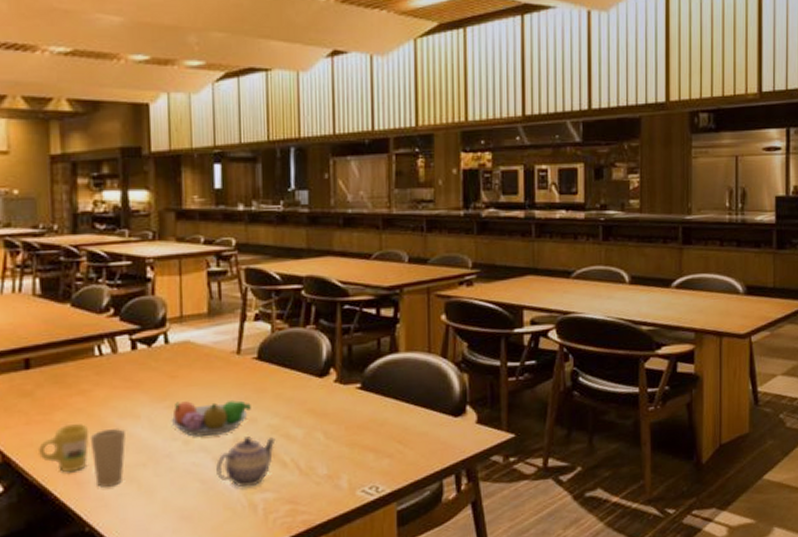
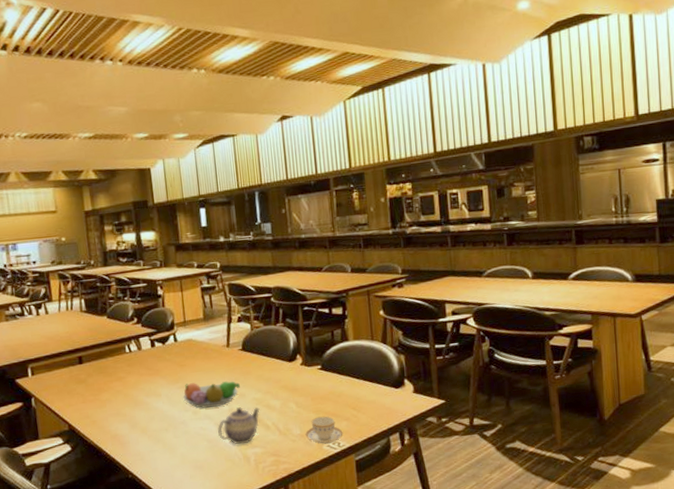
mug: present [37,424,89,473] -> none [92,401,127,436]
cup: present [90,427,127,487] -> none [127,403,153,446]
teacup: none [334,450,384,489] -> present [305,415,343,444]

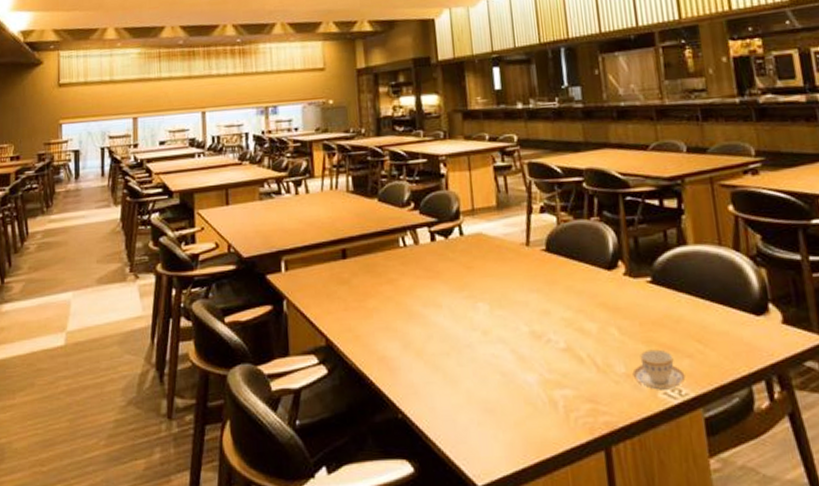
fruit bowl: present [183,381,240,408] -> none [469,292,544,327]
teapot: present [218,407,260,445] -> none [514,329,570,383]

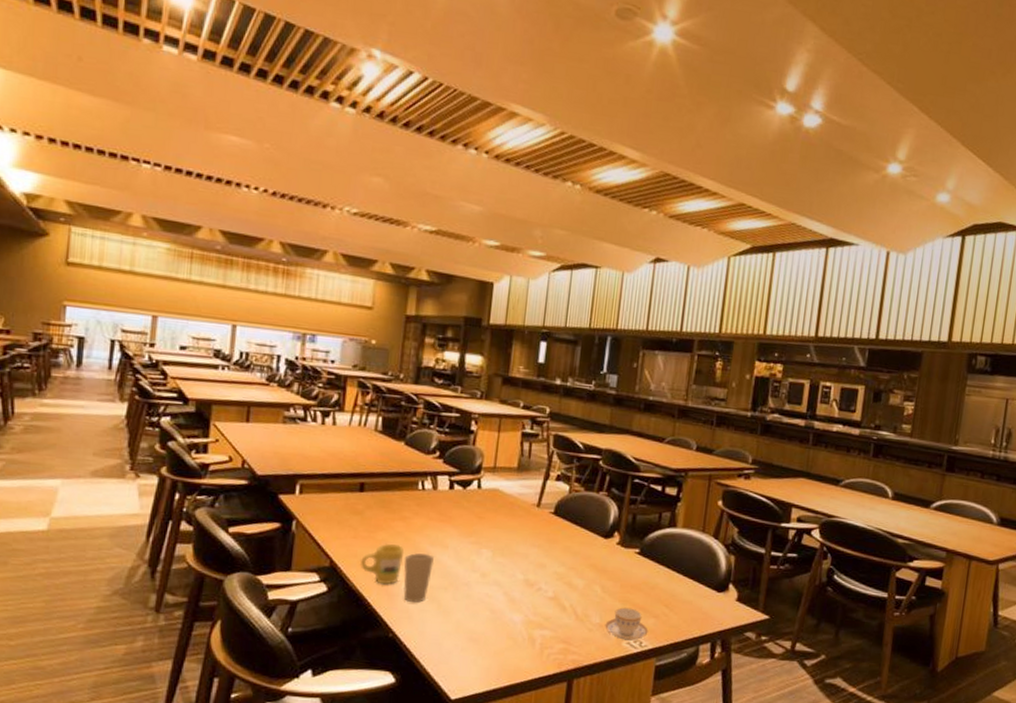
mug: none [355,311,398,359] -> present [360,543,404,585]
cup: none [399,316,431,375] -> present [403,553,435,603]

